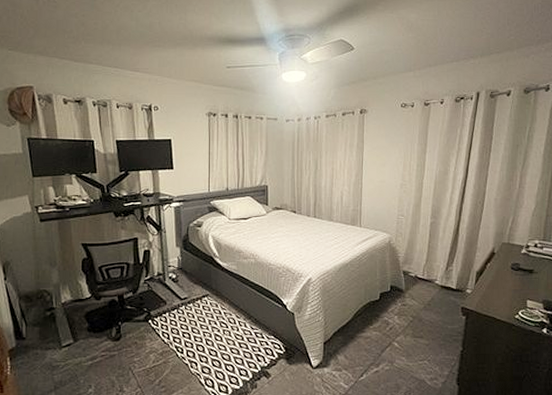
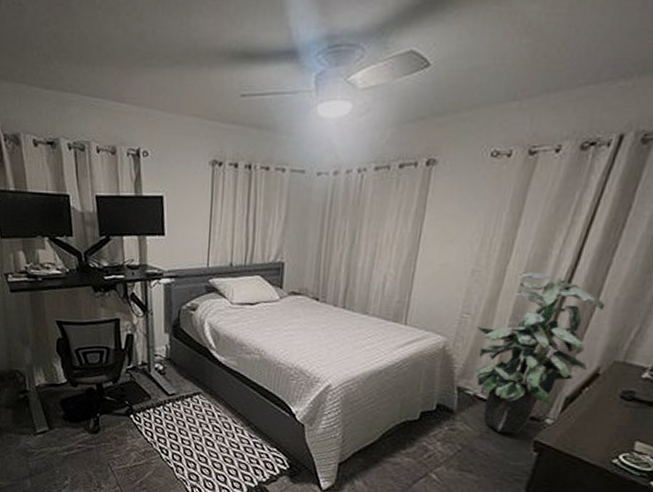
indoor plant: none [409,184,489,304] -> present [474,272,606,435]

